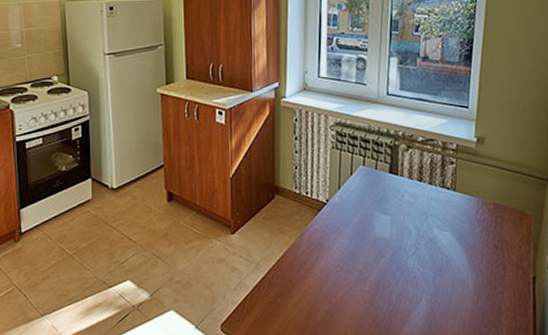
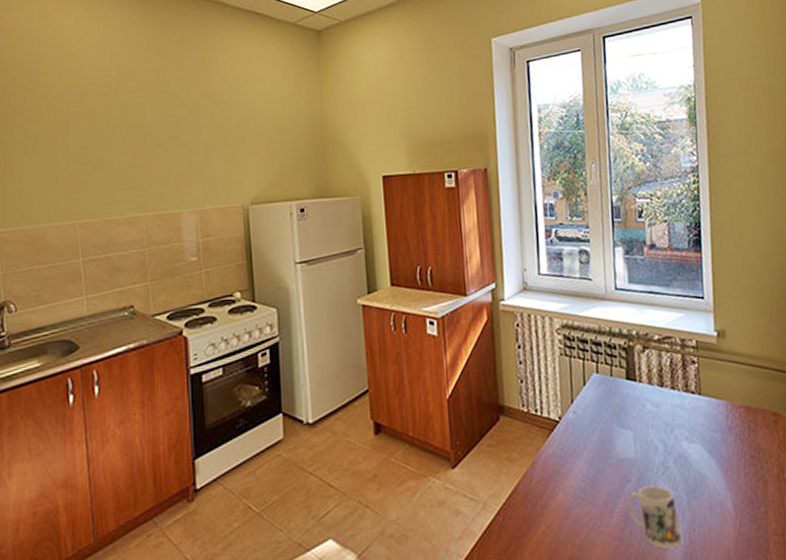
mug: none [380,262,424,313] -> present [628,485,682,549]

